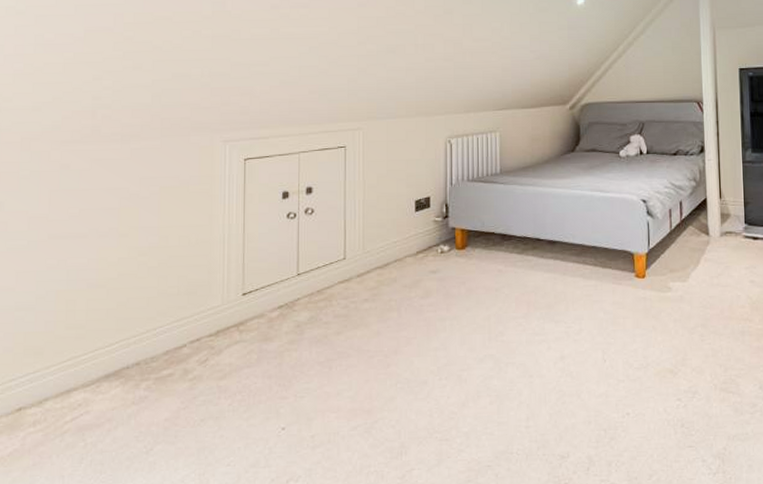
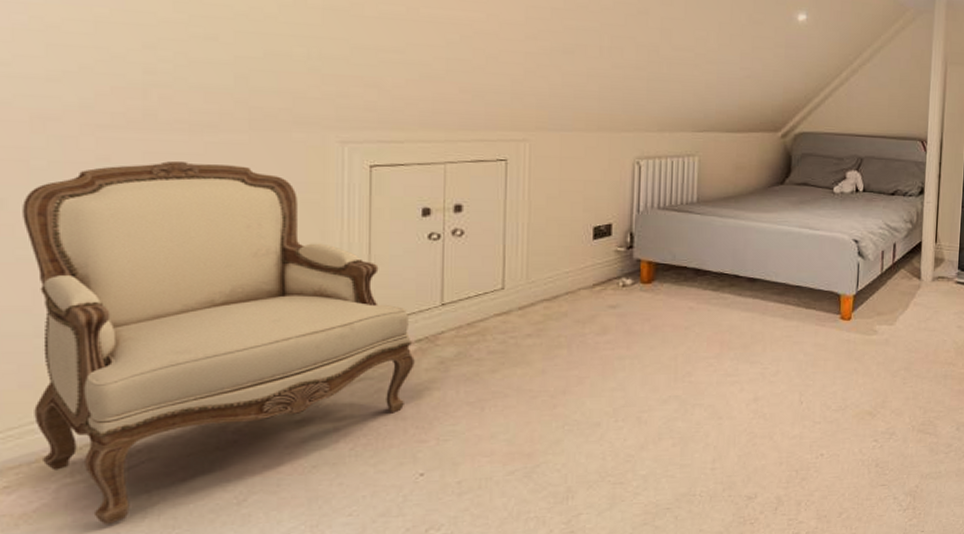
armchair: none [12,165,277,469] -> present [23,161,415,526]

